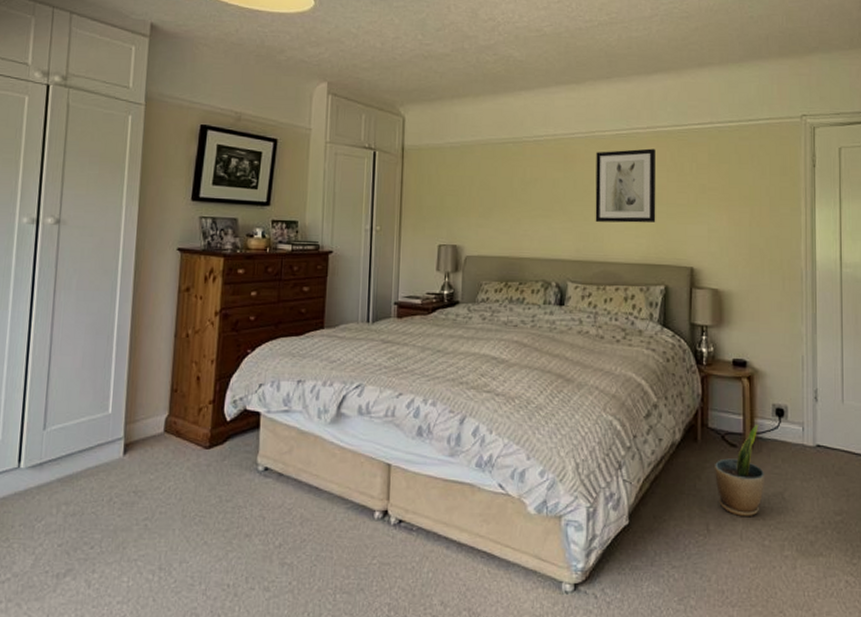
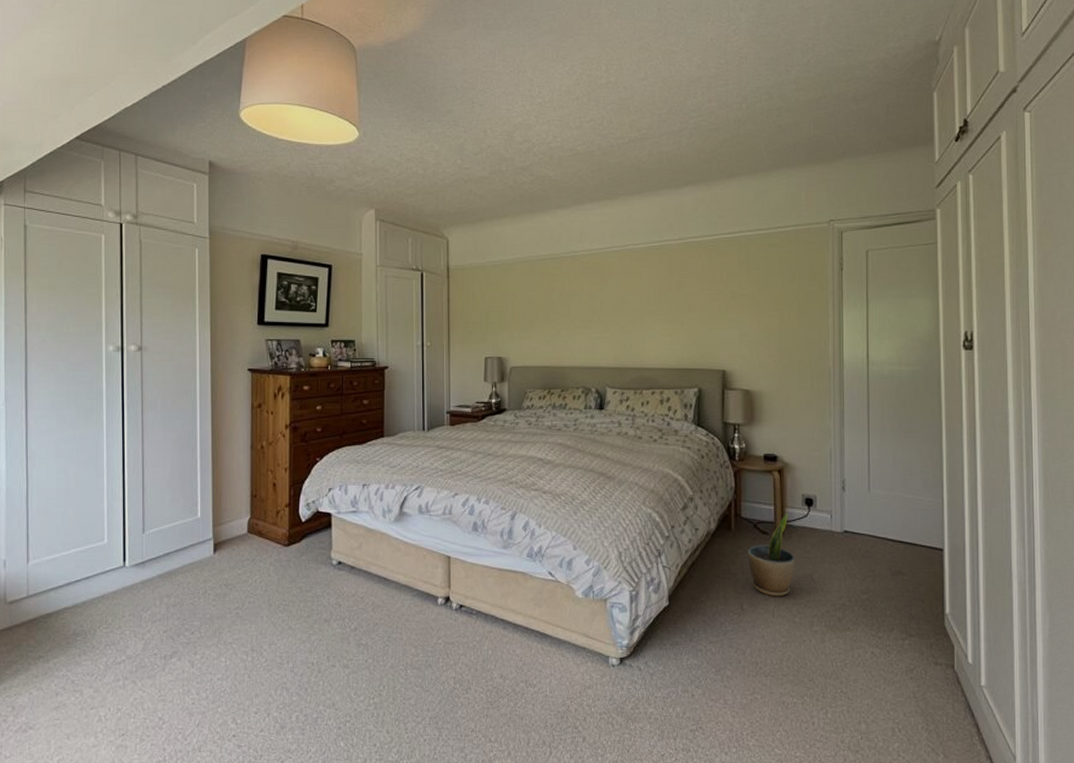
wall art: present [595,148,656,223] -> none [630,259,689,330]

